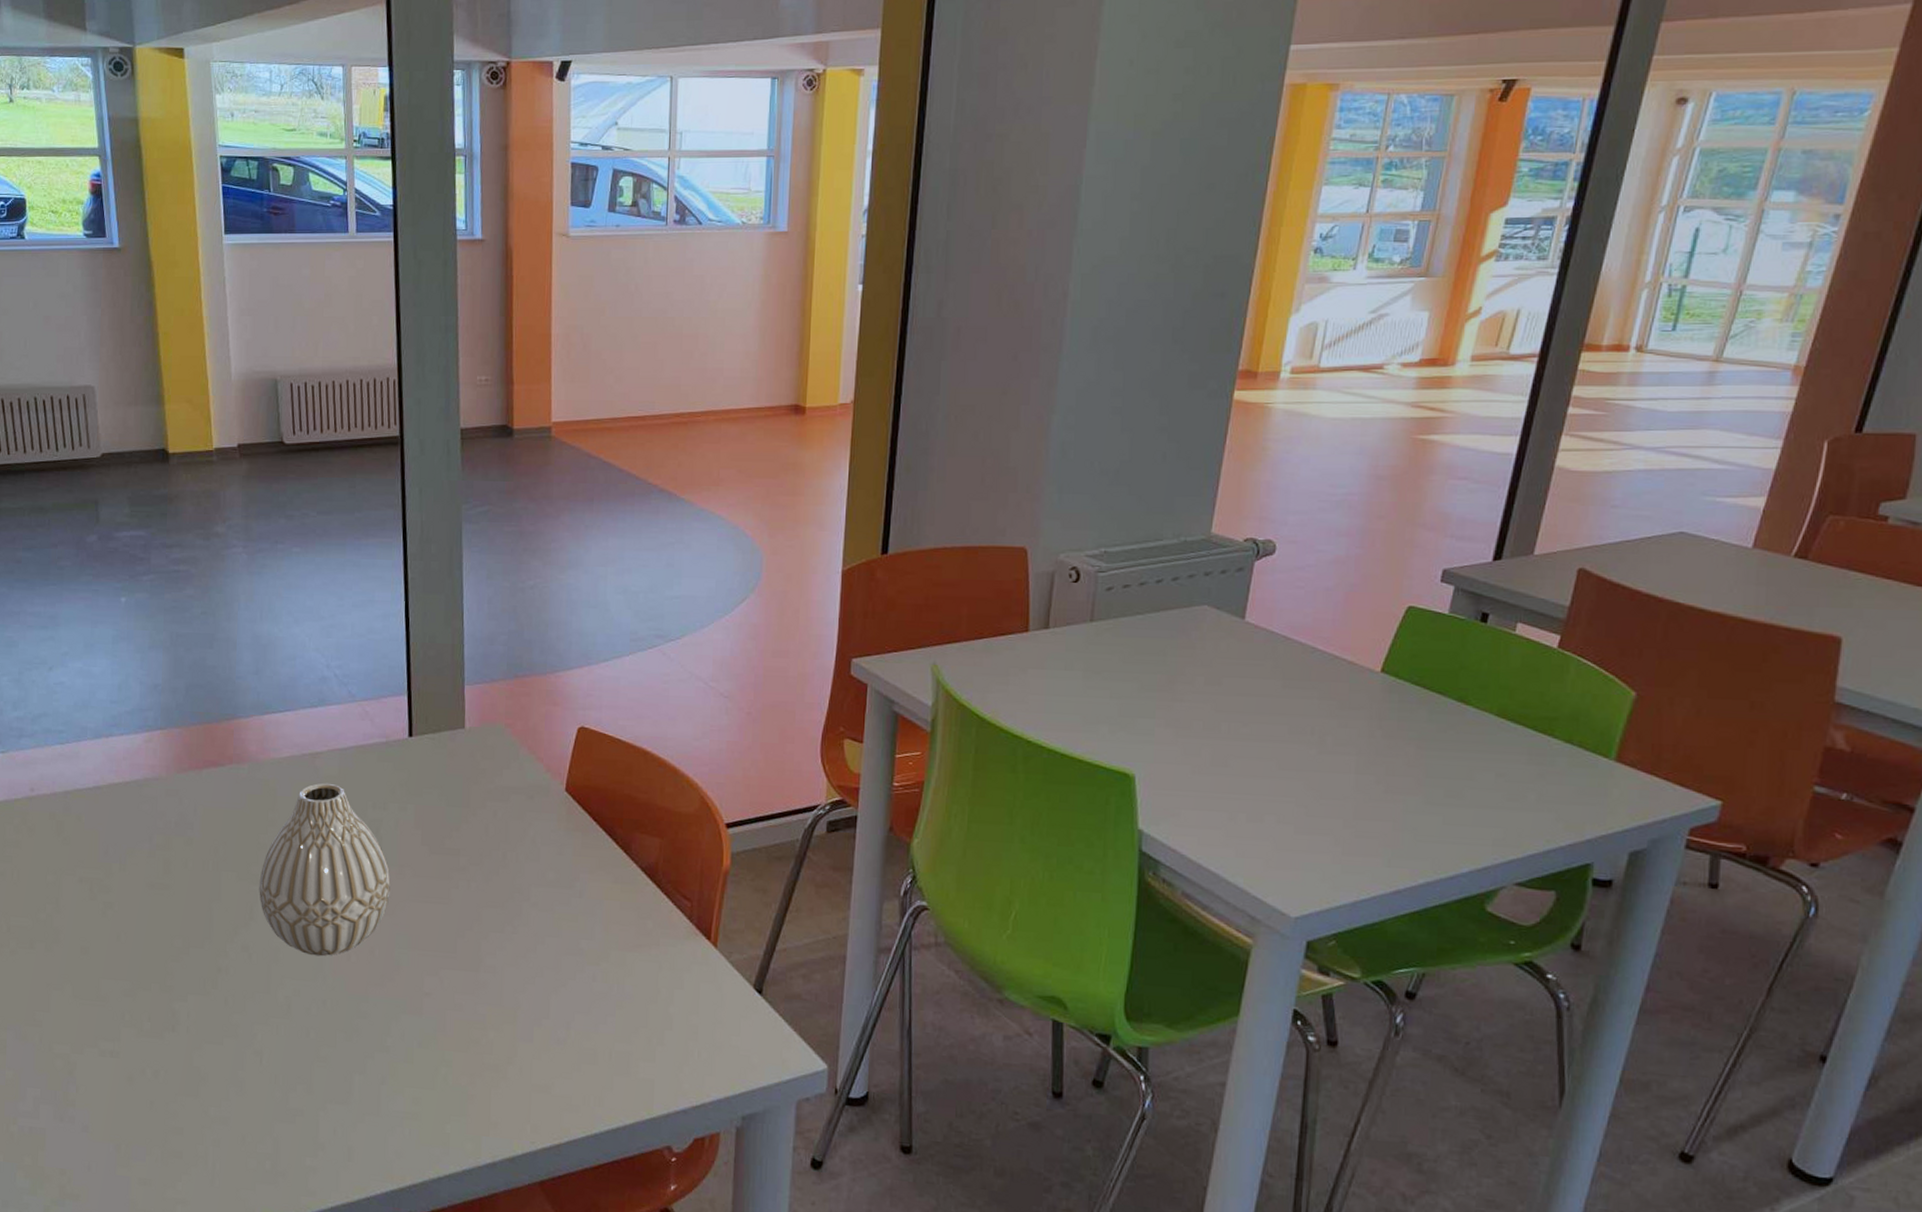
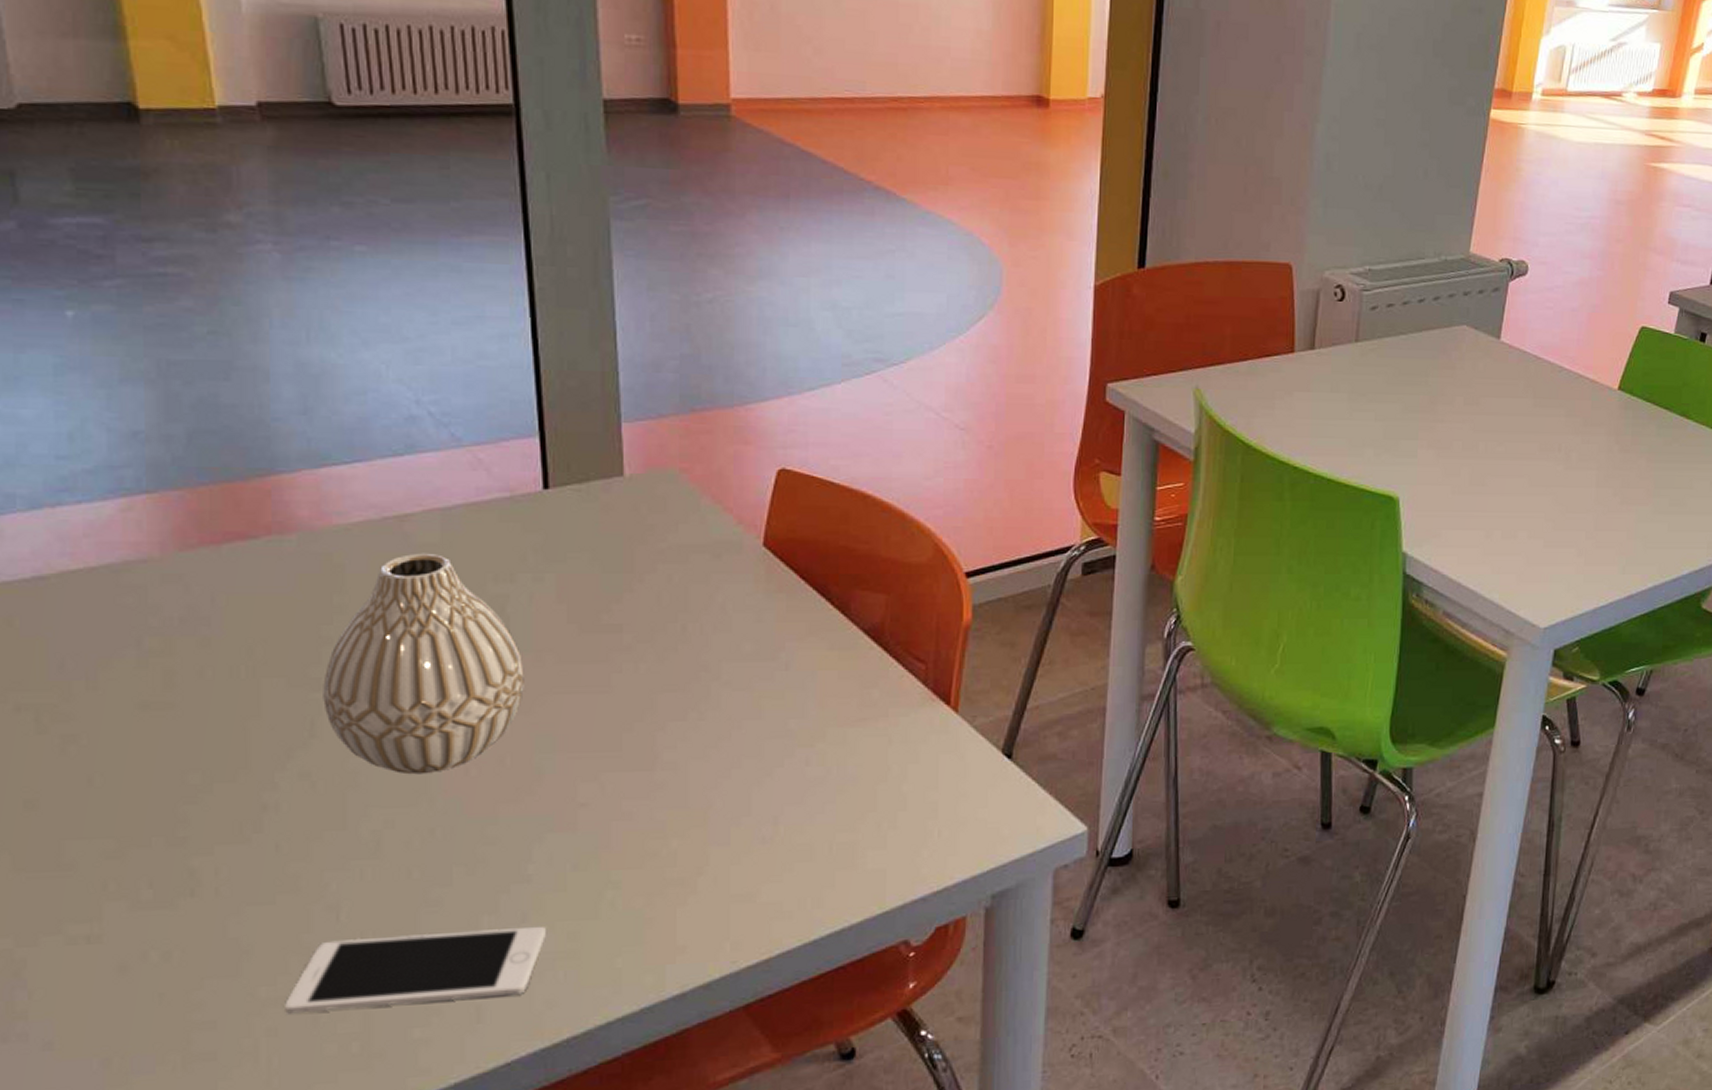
cell phone: none [225,1078,398,1143] -> present [285,926,546,1014]

